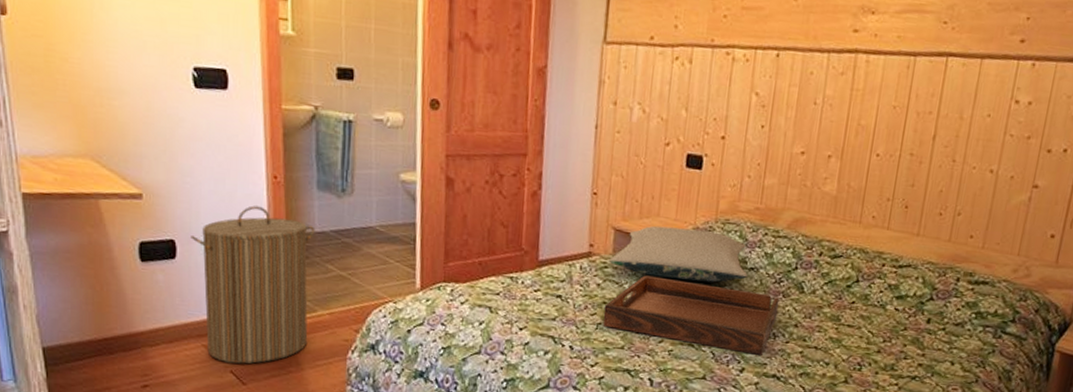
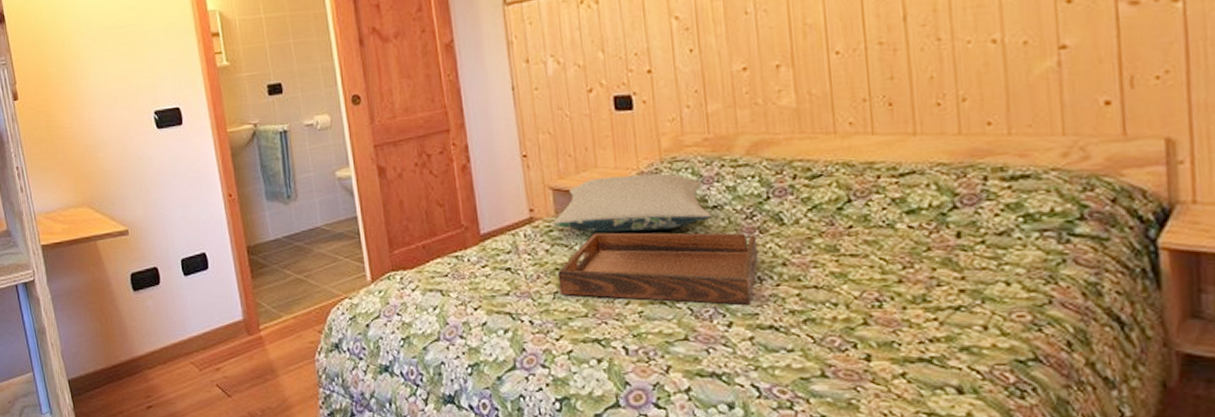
laundry hamper: present [190,205,315,364] -> none [169,224,278,377]

